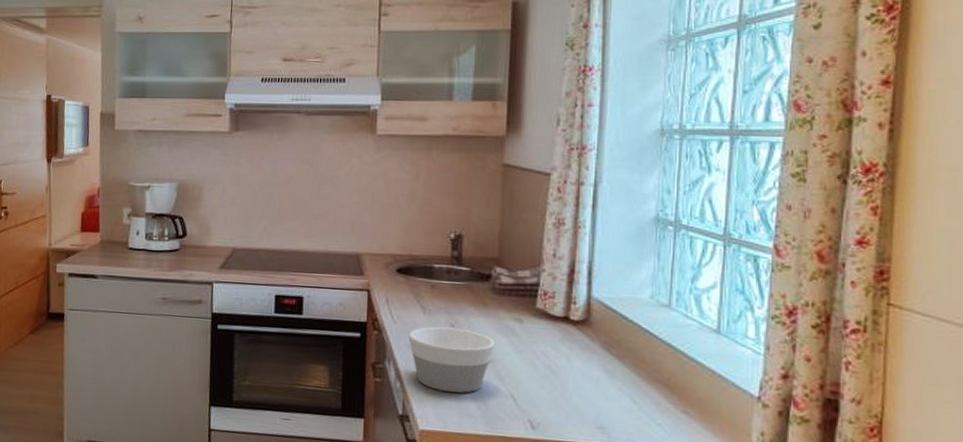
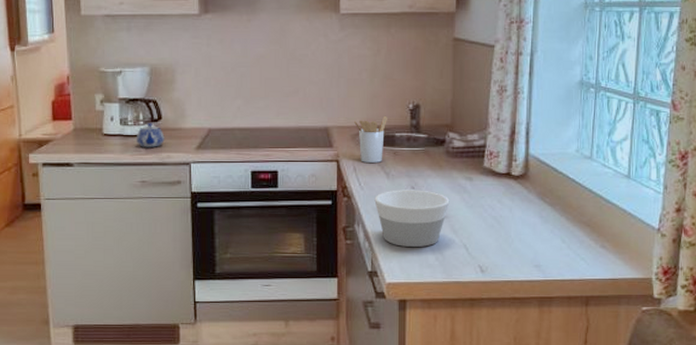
teapot: none [159,239,189,264] -> present [136,123,165,147]
utensil holder: none [388,244,425,295] -> present [354,115,387,163]

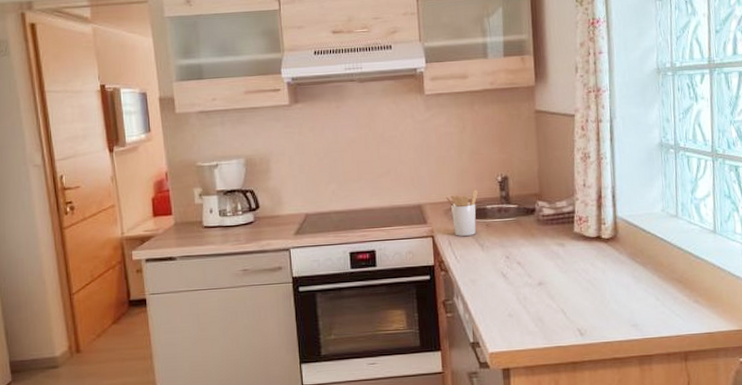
teapot: present [136,123,165,147] -> none [235,212,264,237]
bowl: present [374,189,450,247] -> none [471,259,544,316]

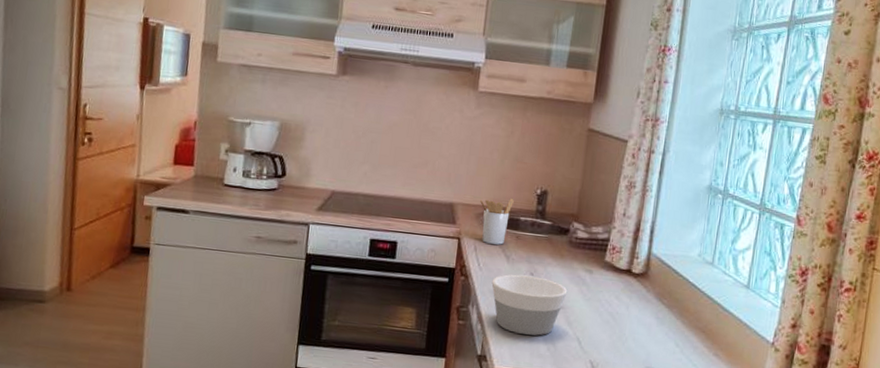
bowl: none [471,259,544,316] -> present [491,274,568,336]

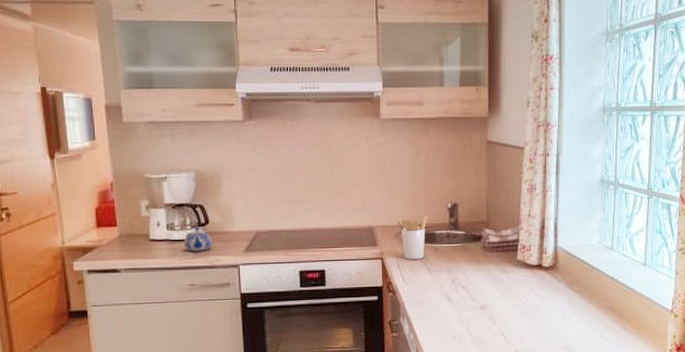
teapot: none [256,178,287,204] -> present [183,227,213,251]
bowl: present [491,274,568,336] -> none [418,283,487,337]

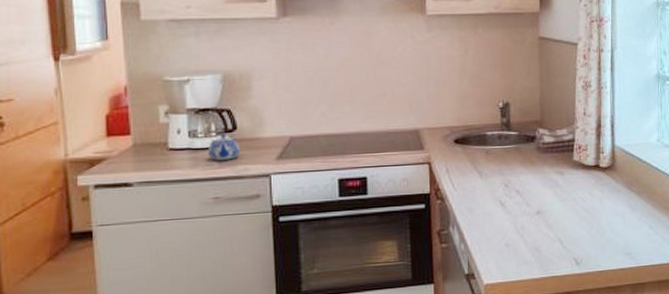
utensil holder: present [397,214,428,259] -> none [445,115,478,163]

